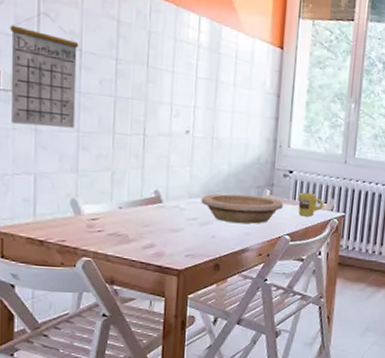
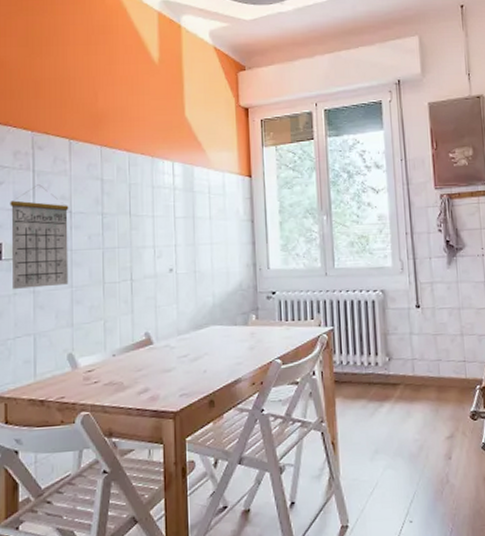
bowl: present [201,193,283,224] -> none [190,322,270,354]
mug: present [298,192,324,217] -> none [284,311,311,336]

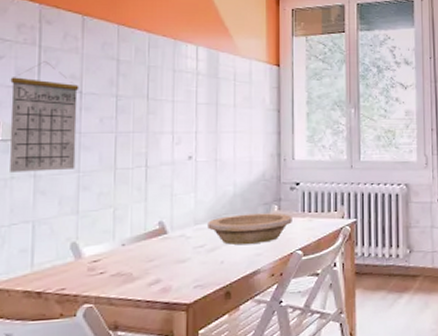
bowl: none [190,322,270,354] -> present [208,213,292,245]

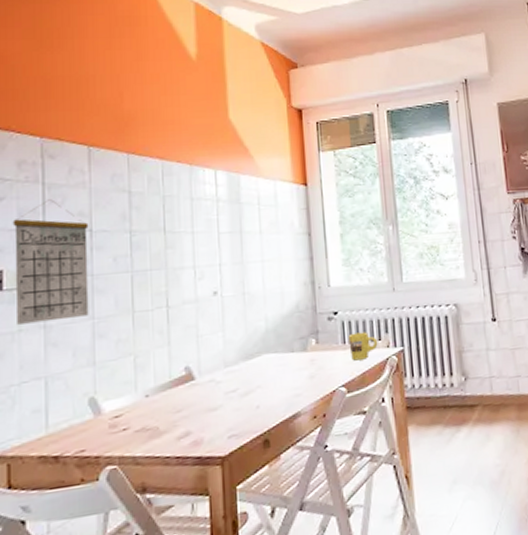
bowl: present [208,213,292,245] -> none [239,347,333,387]
mug: none [308,203,334,228] -> present [348,332,378,361]

